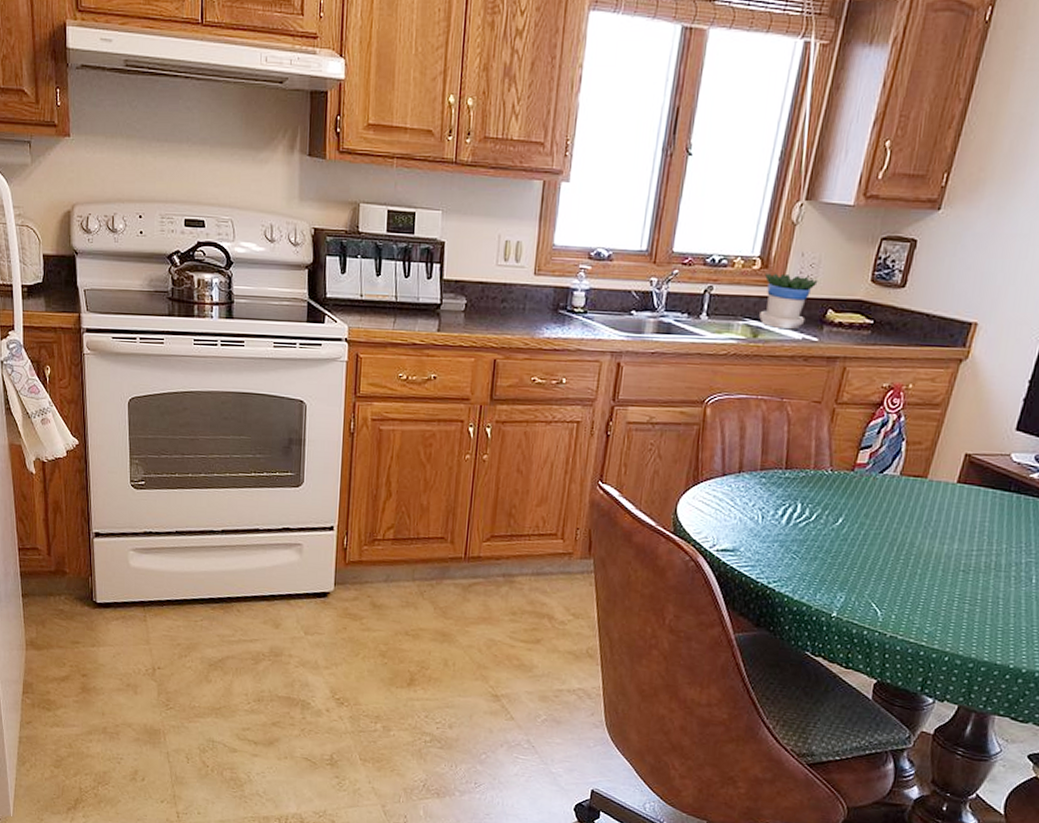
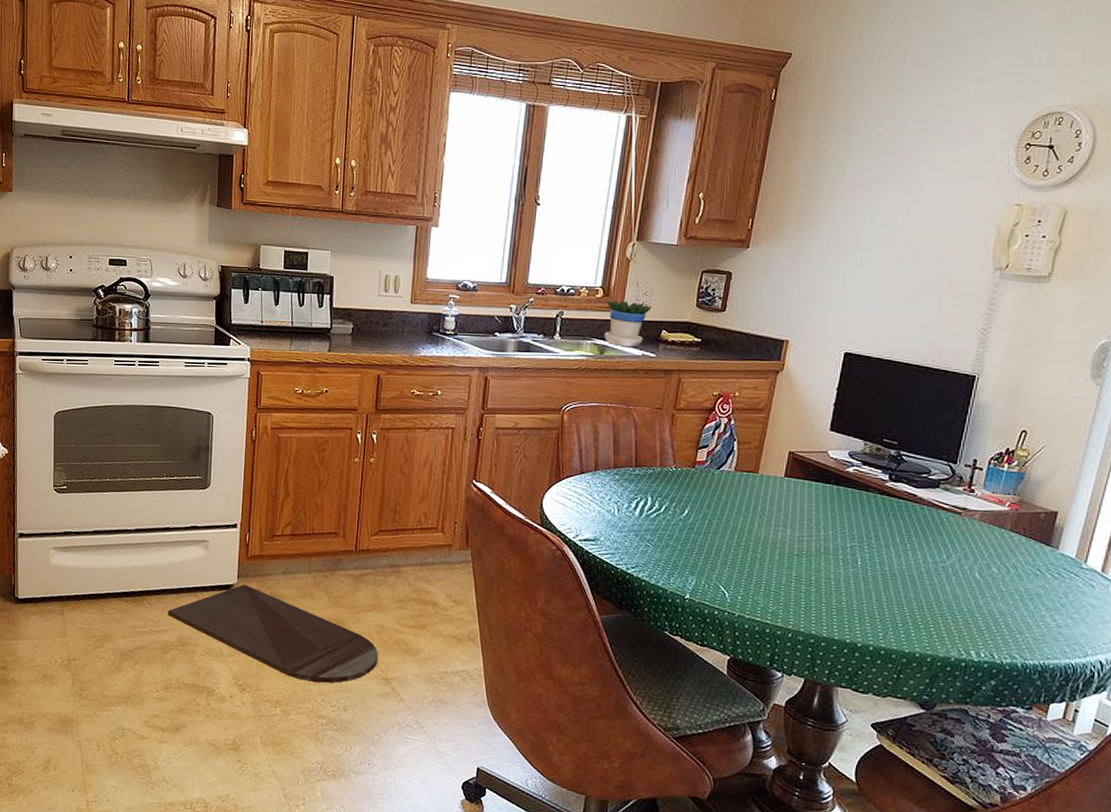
door mat: none [258,592,488,699] -> present [167,584,378,683]

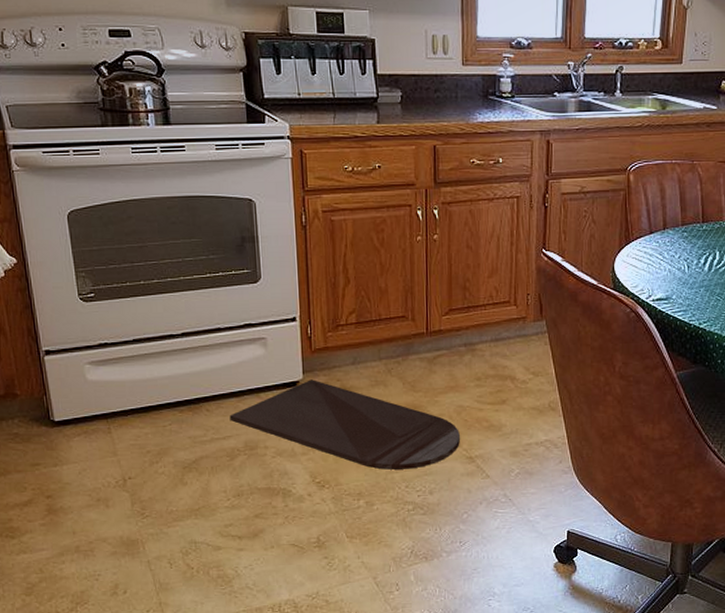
flowerpot: present [604,300,652,348] -> none [665,51,711,101]

